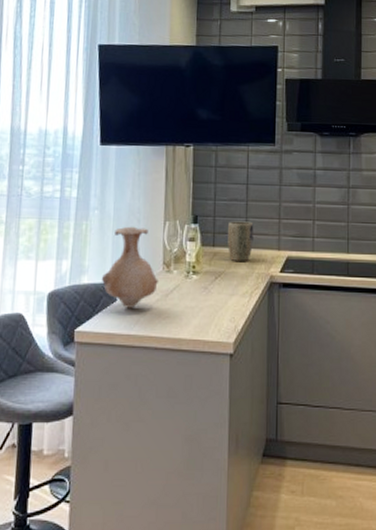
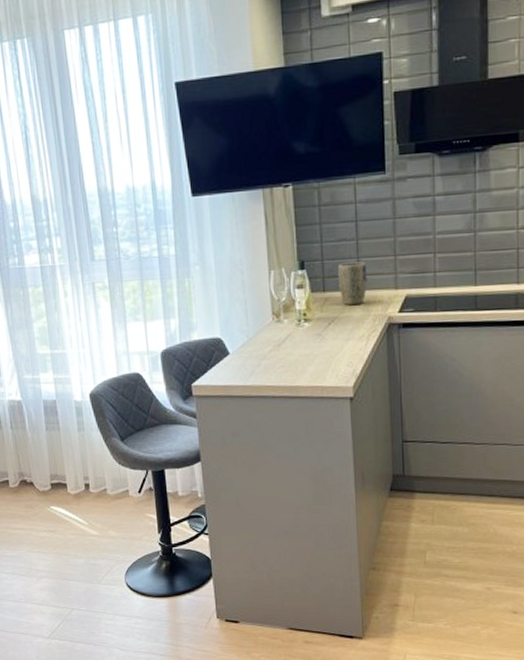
vase: present [101,226,158,308] -> none [210,278,269,361]

